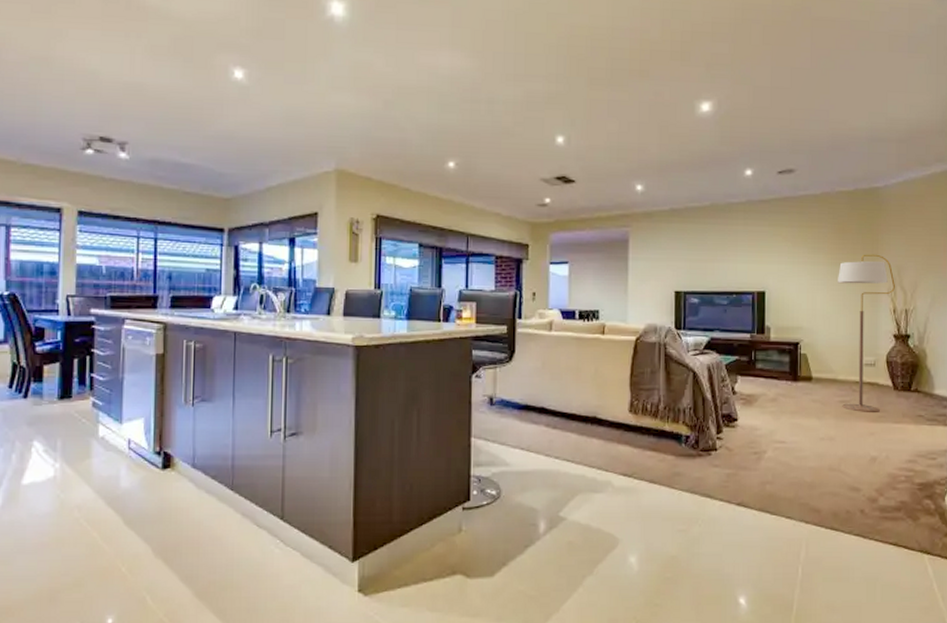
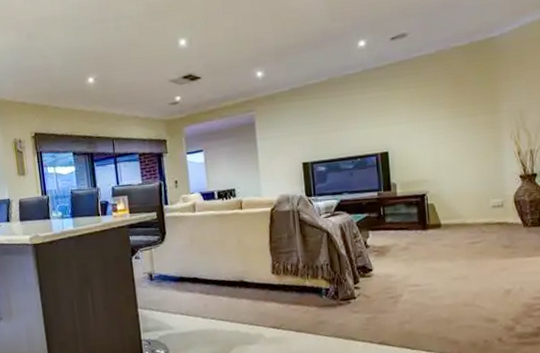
floor lamp: present [838,254,896,414] -> none [459,101,519,251]

